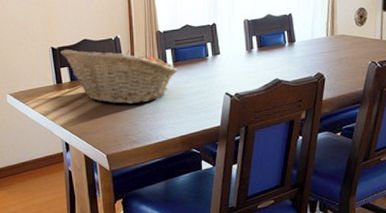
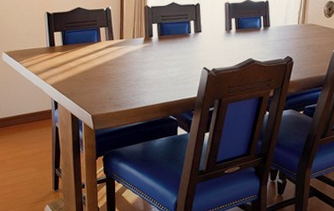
fruit basket: present [60,49,178,104] -> none [55,15,162,70]

